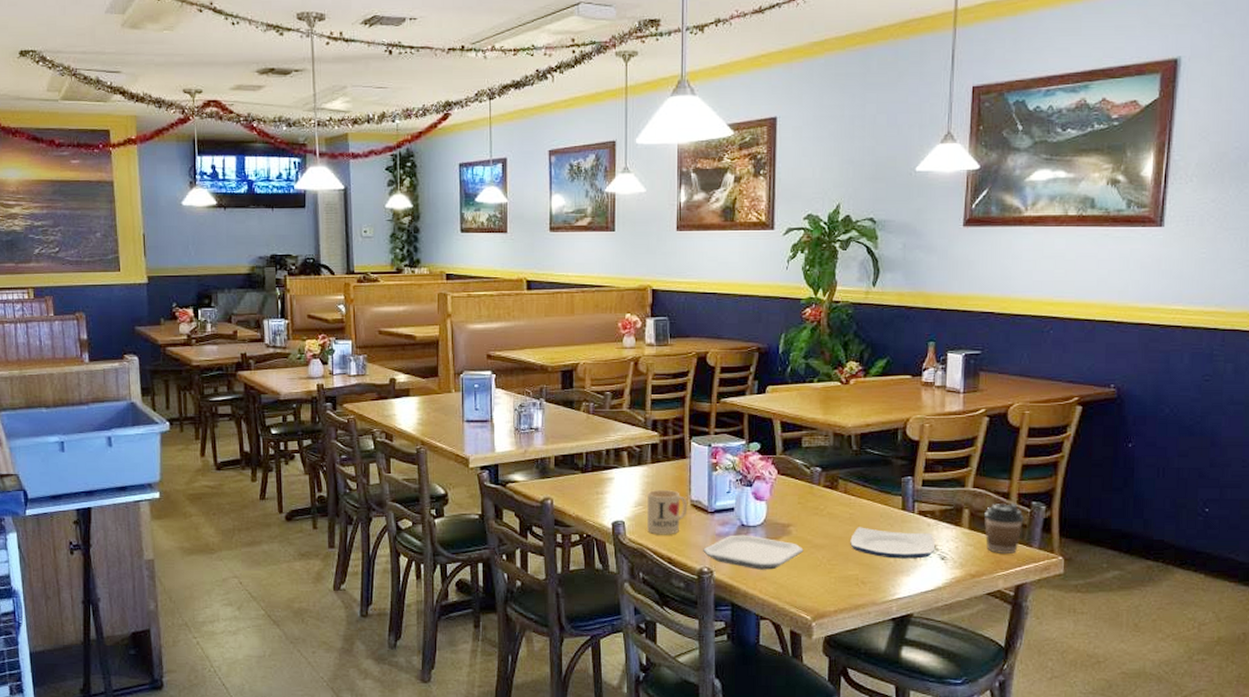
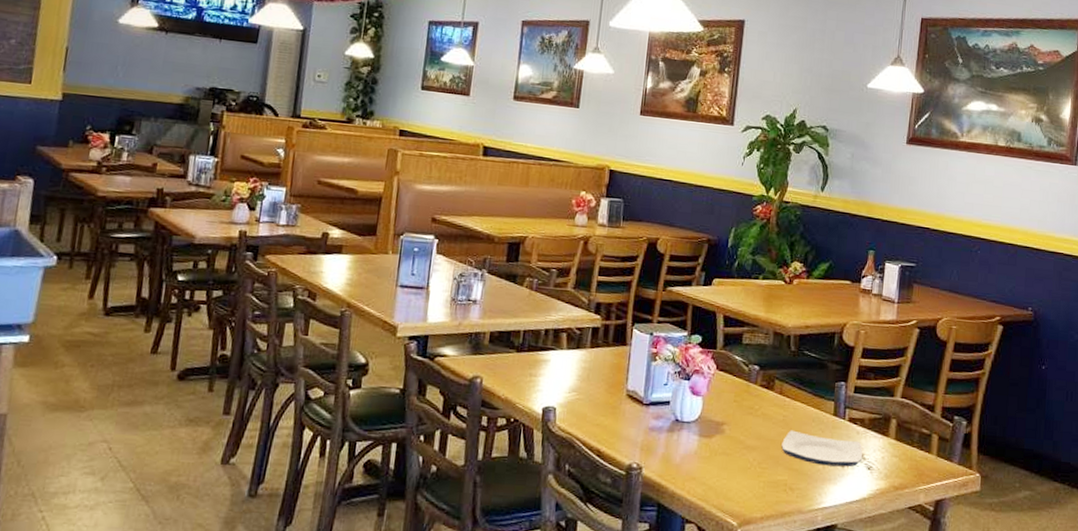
mug: present [647,490,688,535] -> none [579,376,624,426]
plate: present [703,535,804,570] -> none [634,430,736,470]
coffee cup: present [983,502,1024,553] -> none [909,416,947,468]

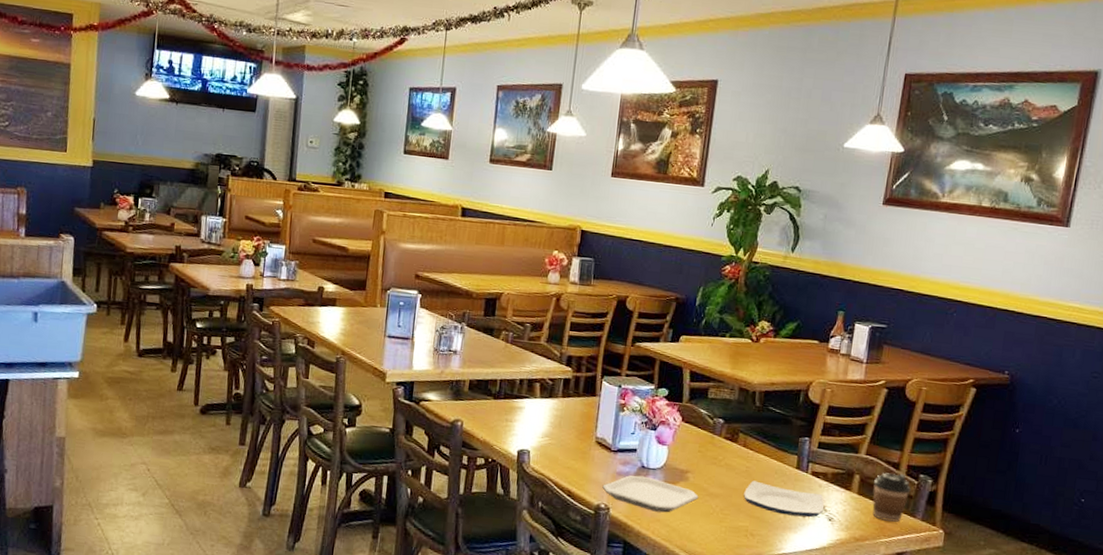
plate: none [634,430,736,470] -> present [602,475,699,513]
coffee cup: none [909,416,947,468] -> present [872,472,911,522]

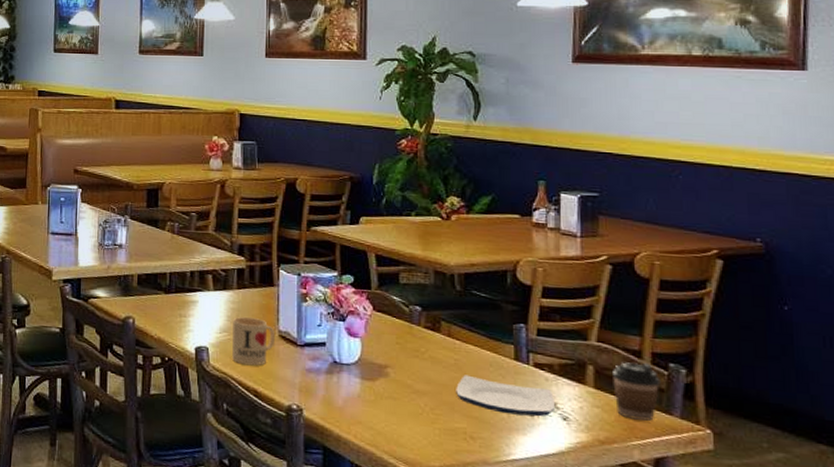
mug: none [551,423,593,468] -> present [232,317,276,366]
plate: present [602,475,699,513] -> none [292,372,403,414]

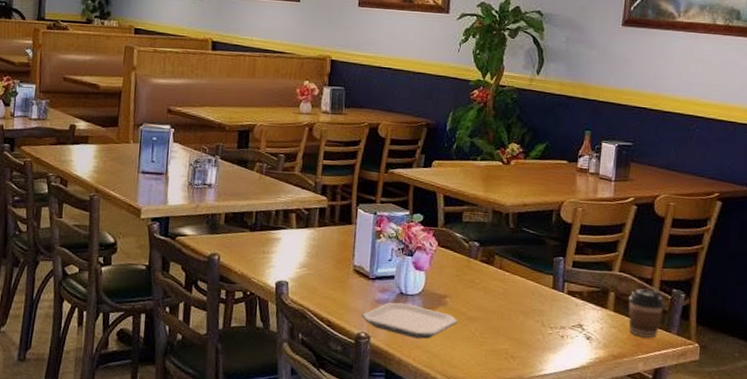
mug: present [232,317,276,366] -> none [310,253,351,298]
plate: none [292,372,403,414] -> present [362,302,458,339]
plate: present [456,375,556,417] -> none [502,302,582,337]

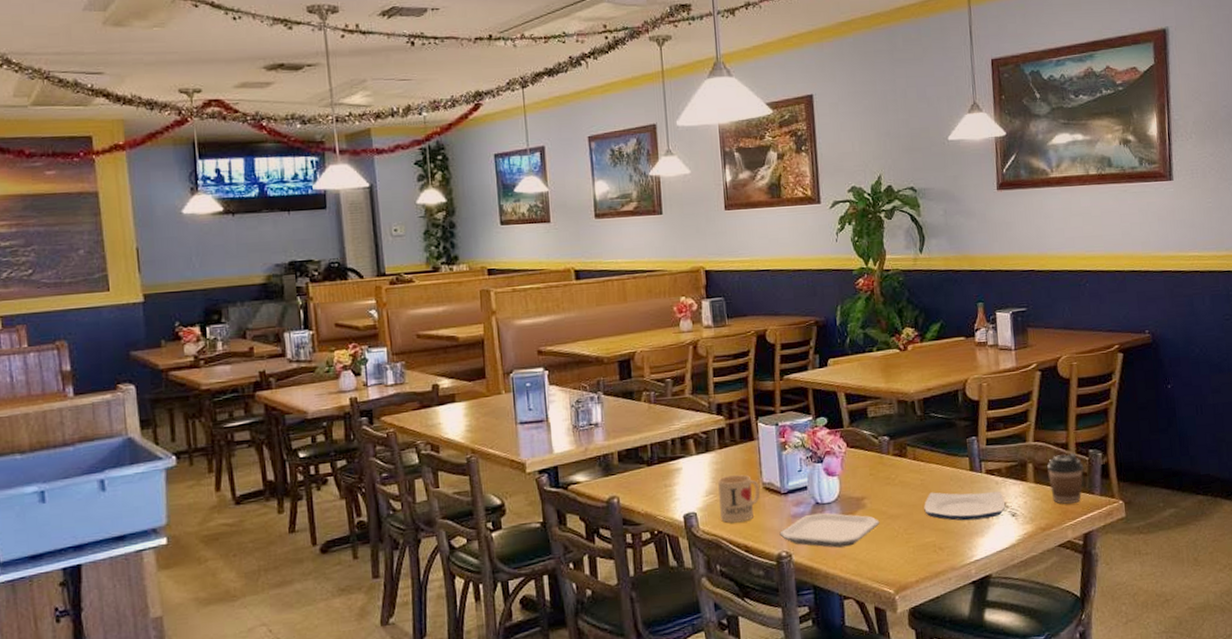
mug: none [310,253,351,298] -> present [718,474,761,523]
plate: none [502,302,582,337] -> present [924,491,1006,521]

